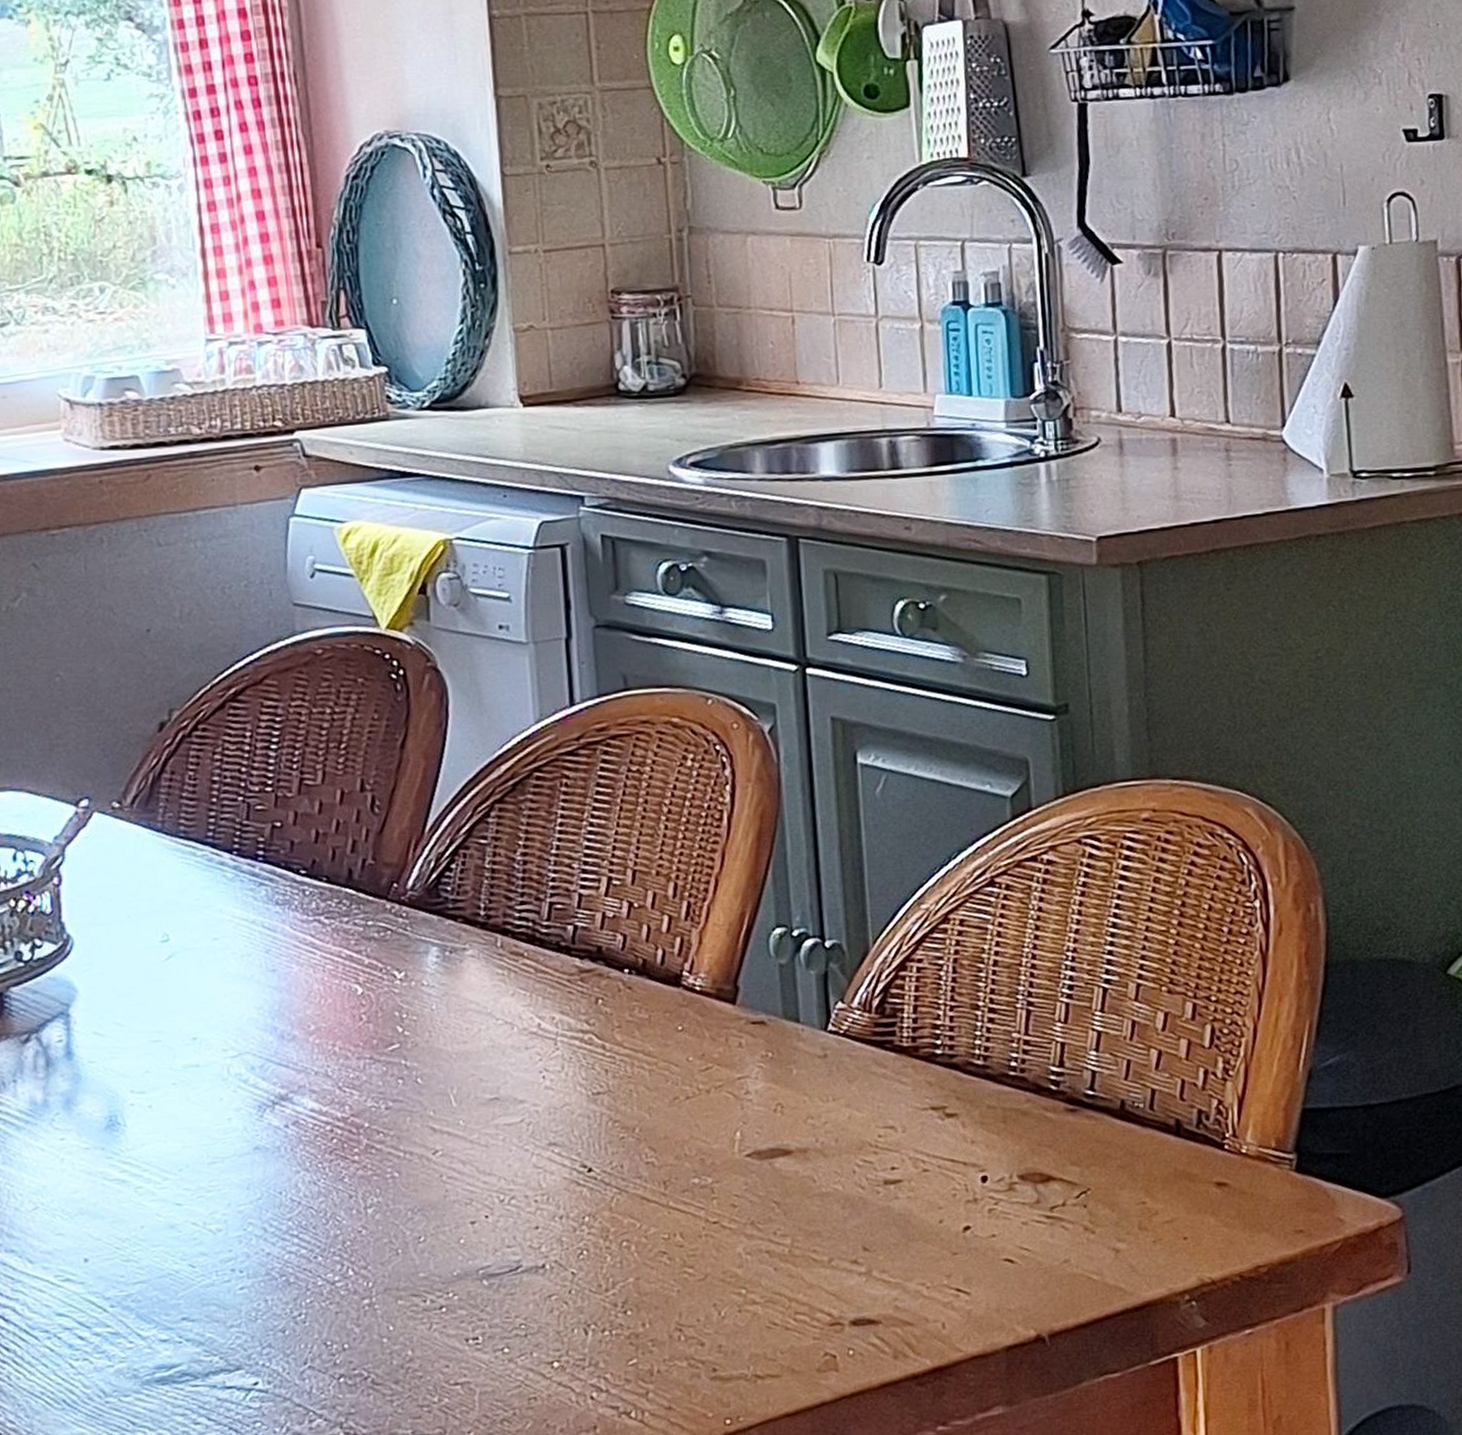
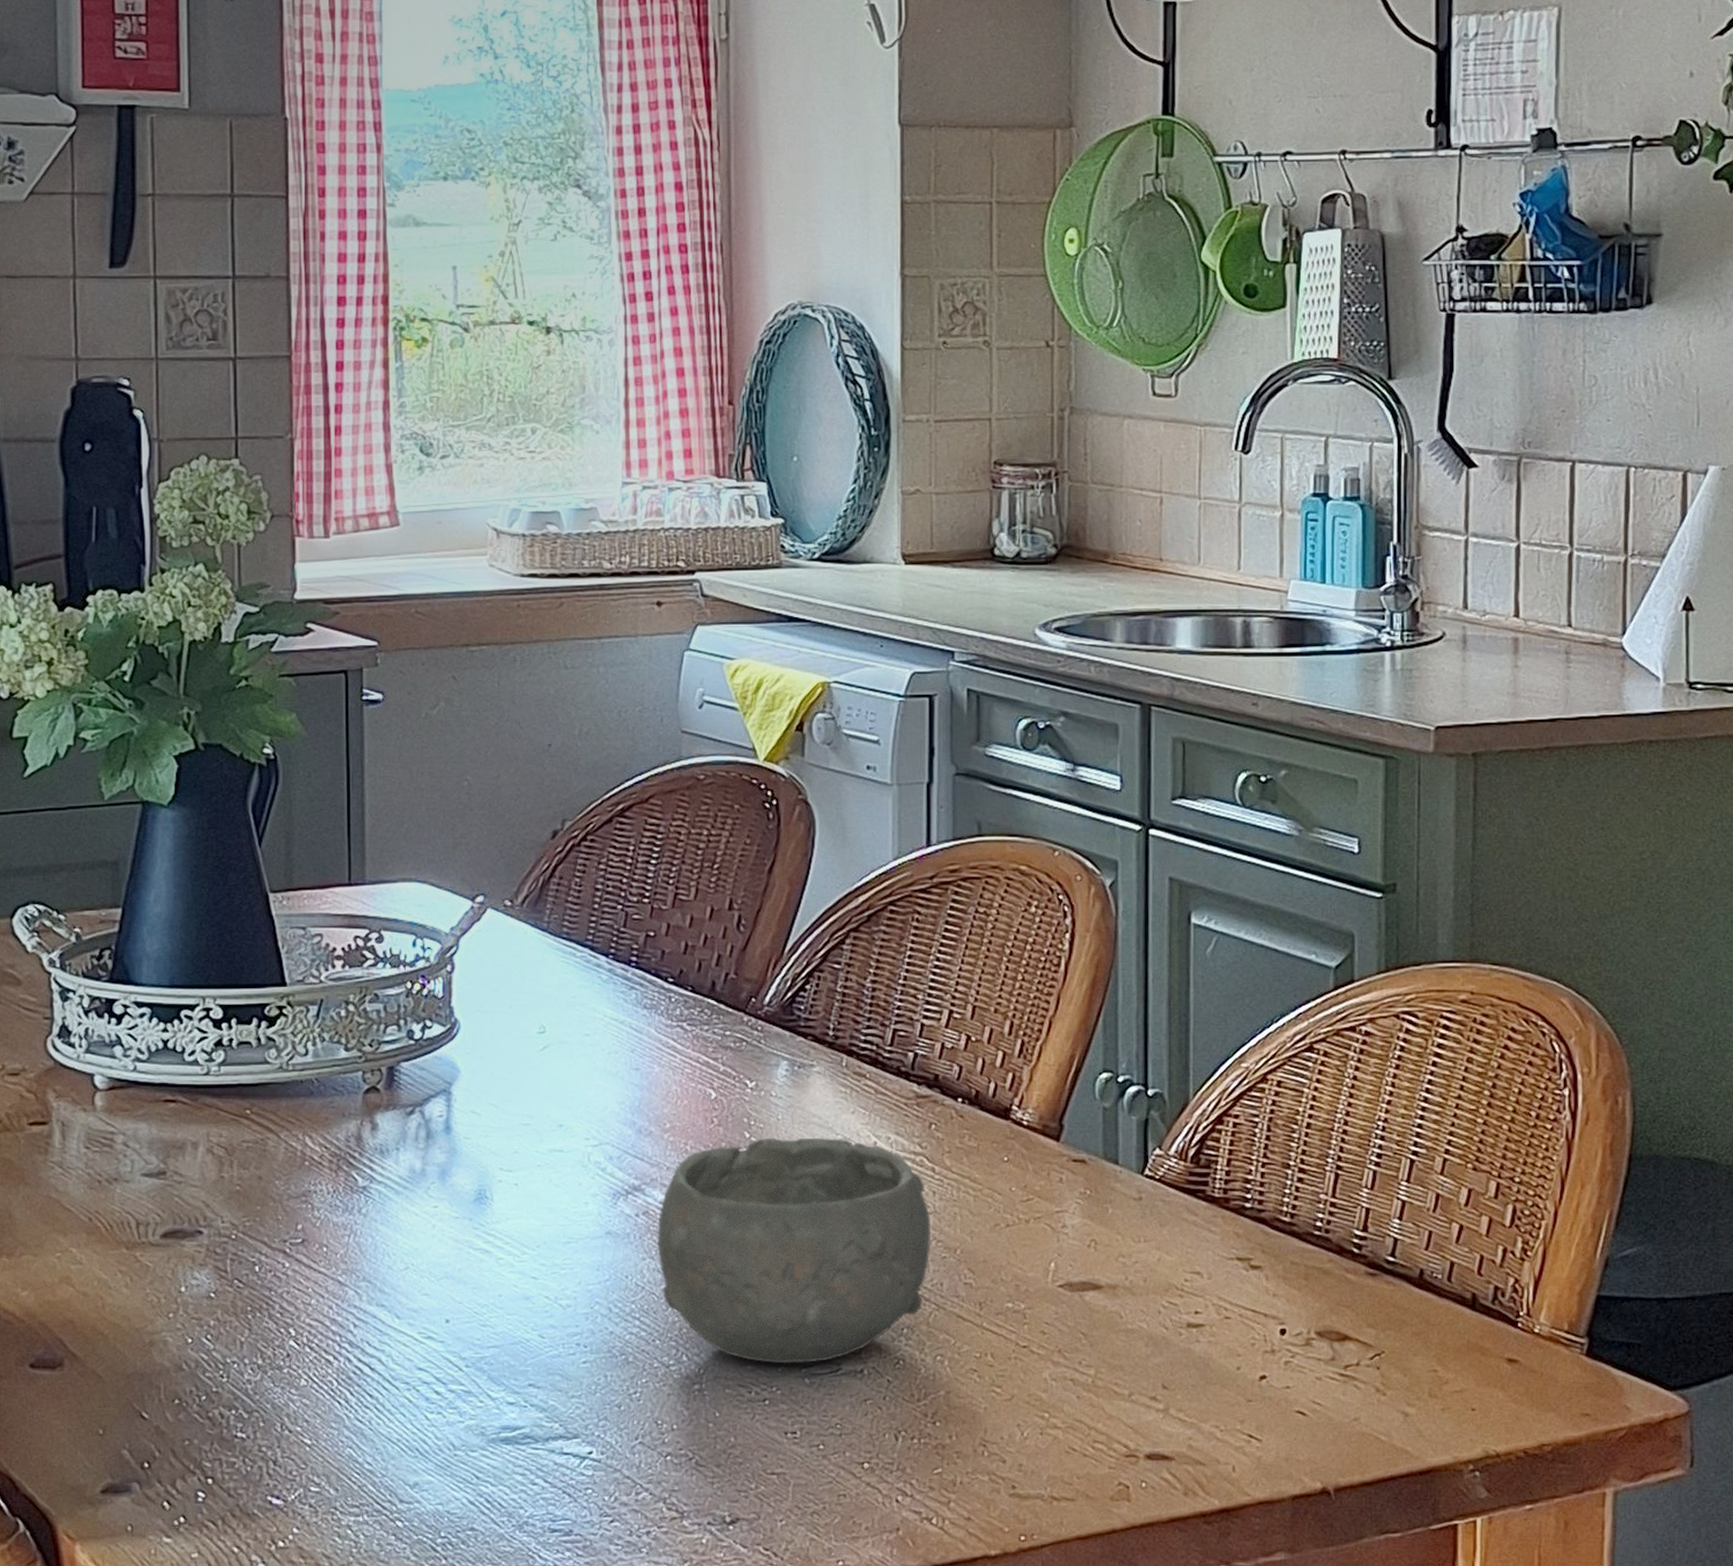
bowl: none [309,1023,607,1269] -> present [658,1137,932,1364]

